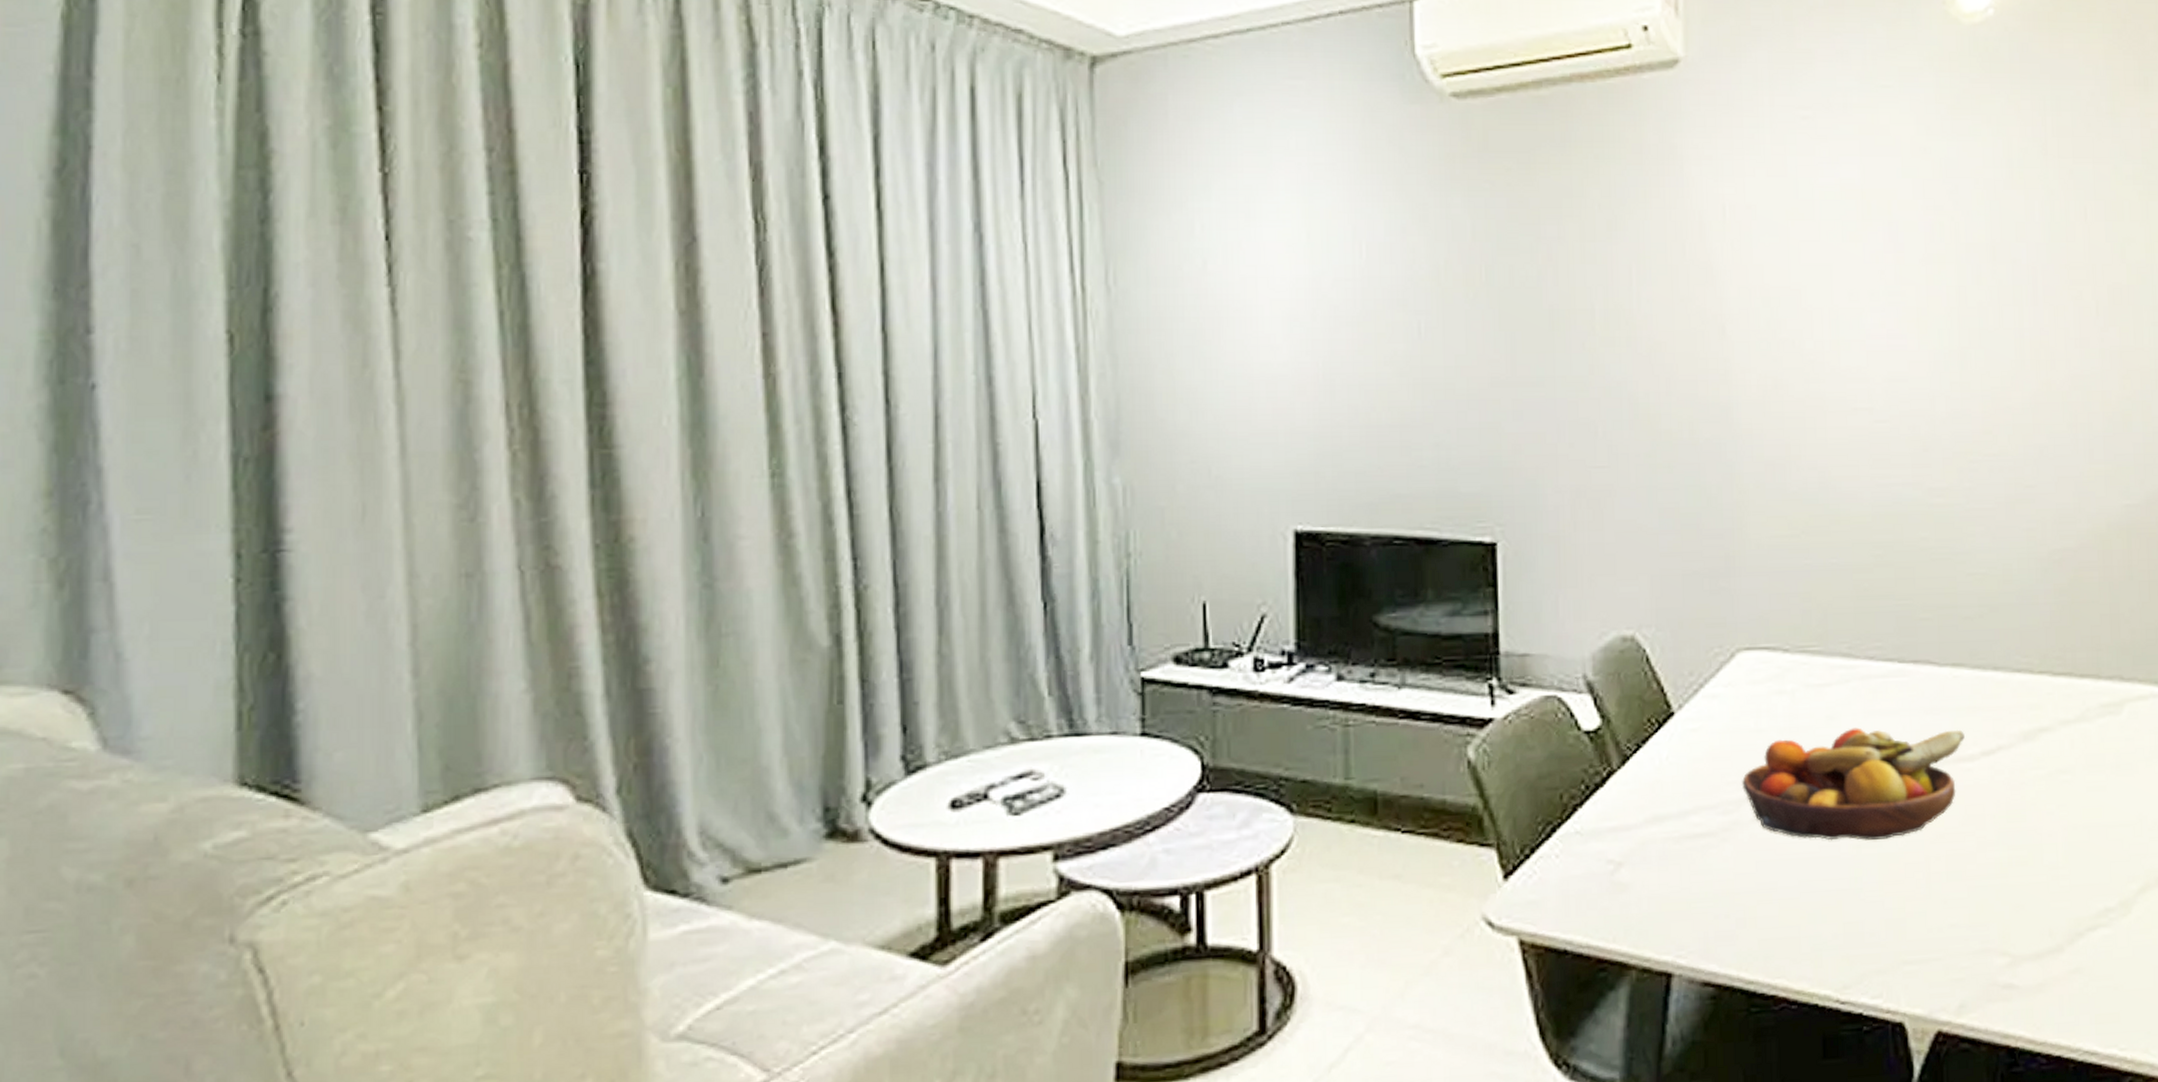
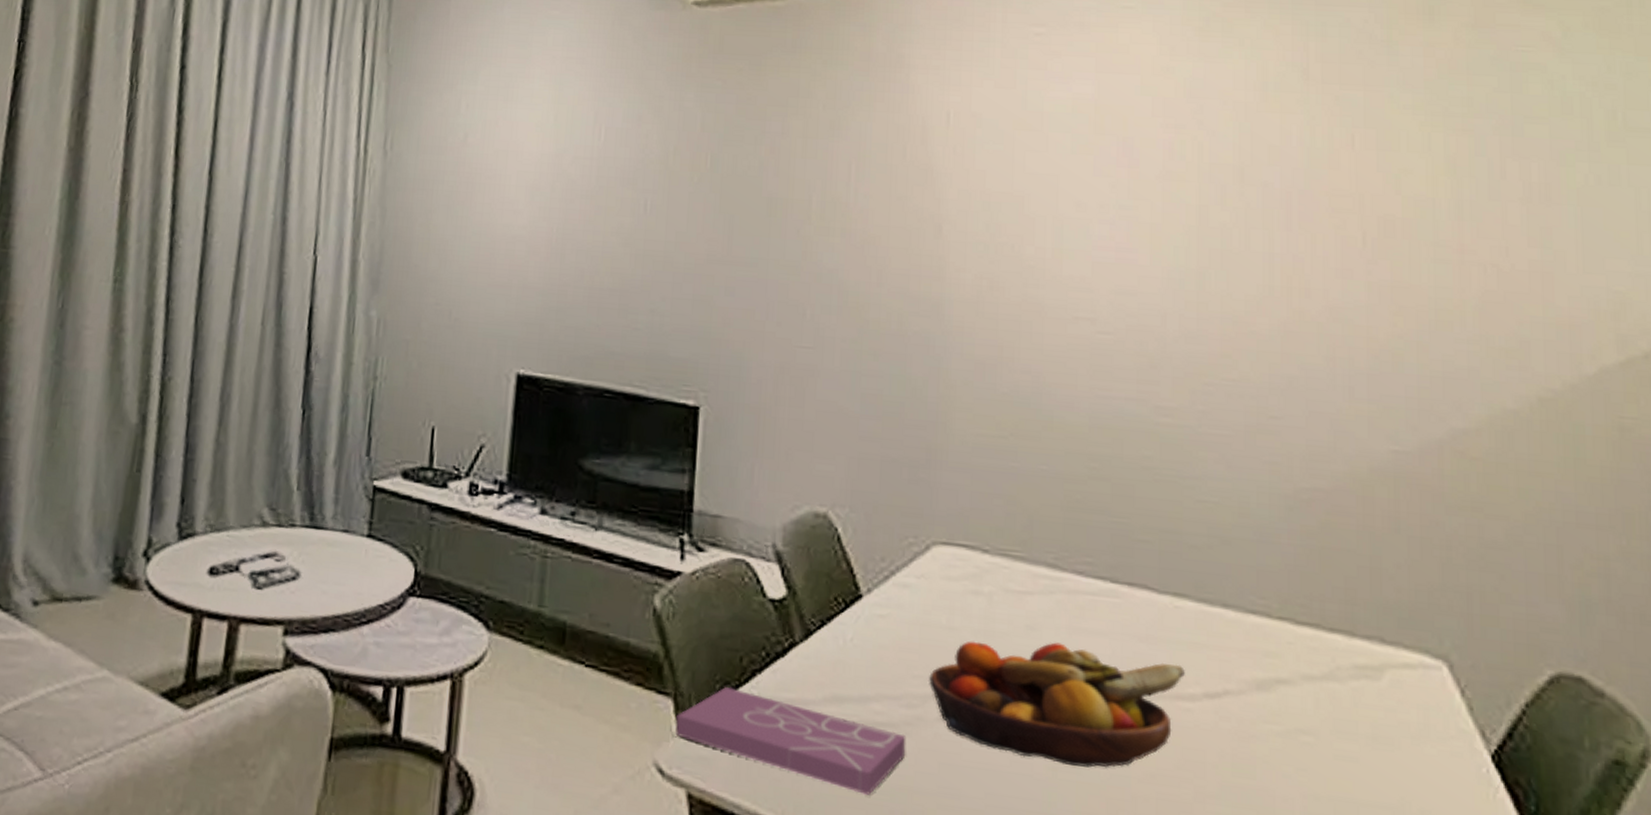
book: none [1500,826,1726,906] -> present [675,686,907,795]

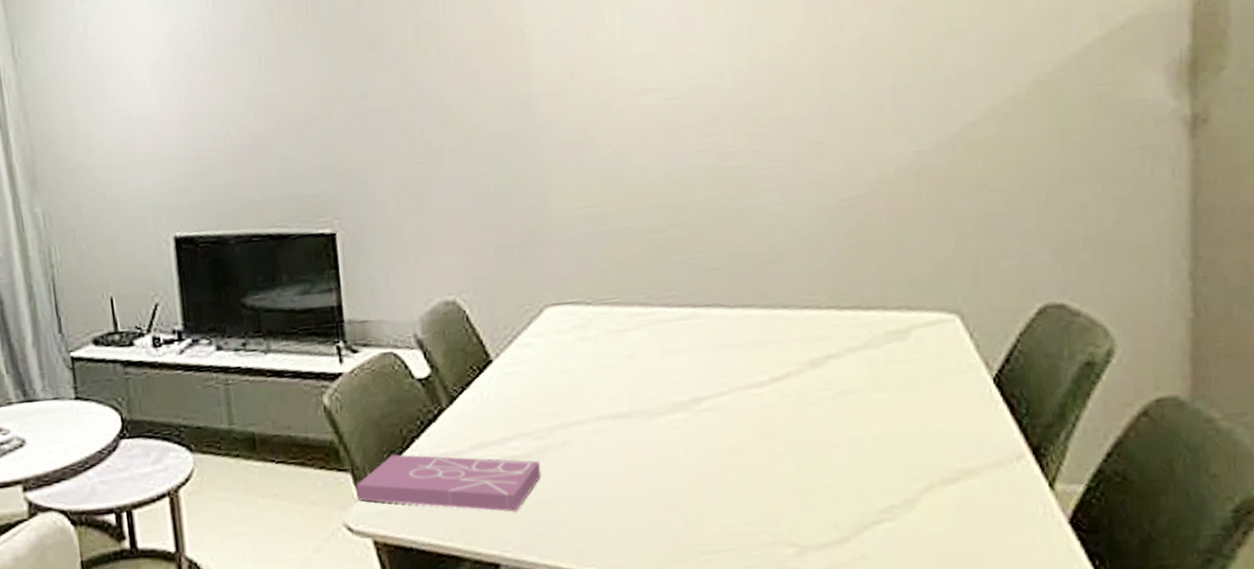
fruit bowl: present [929,641,1185,768] -> none [553,361,755,457]

